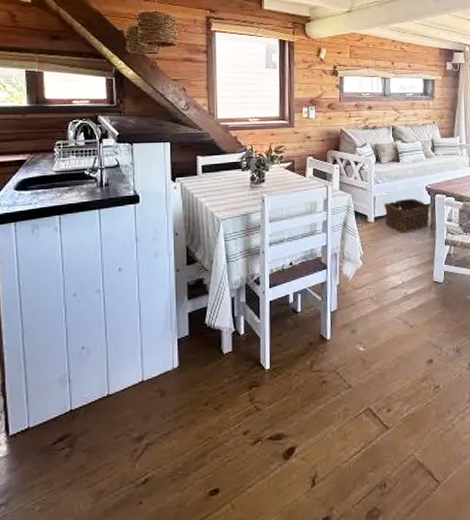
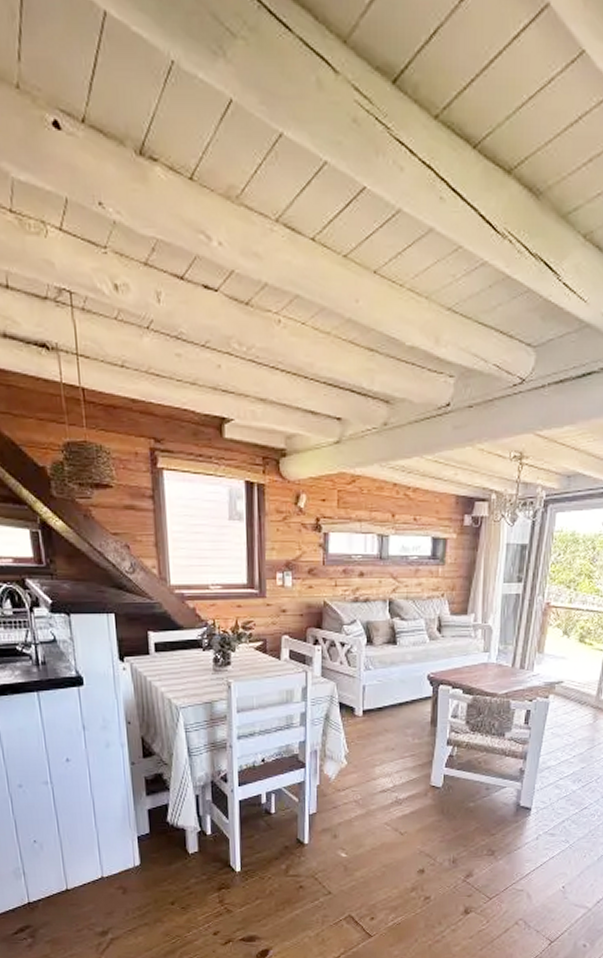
basket: present [384,198,430,233] -> none [375,688,431,729]

